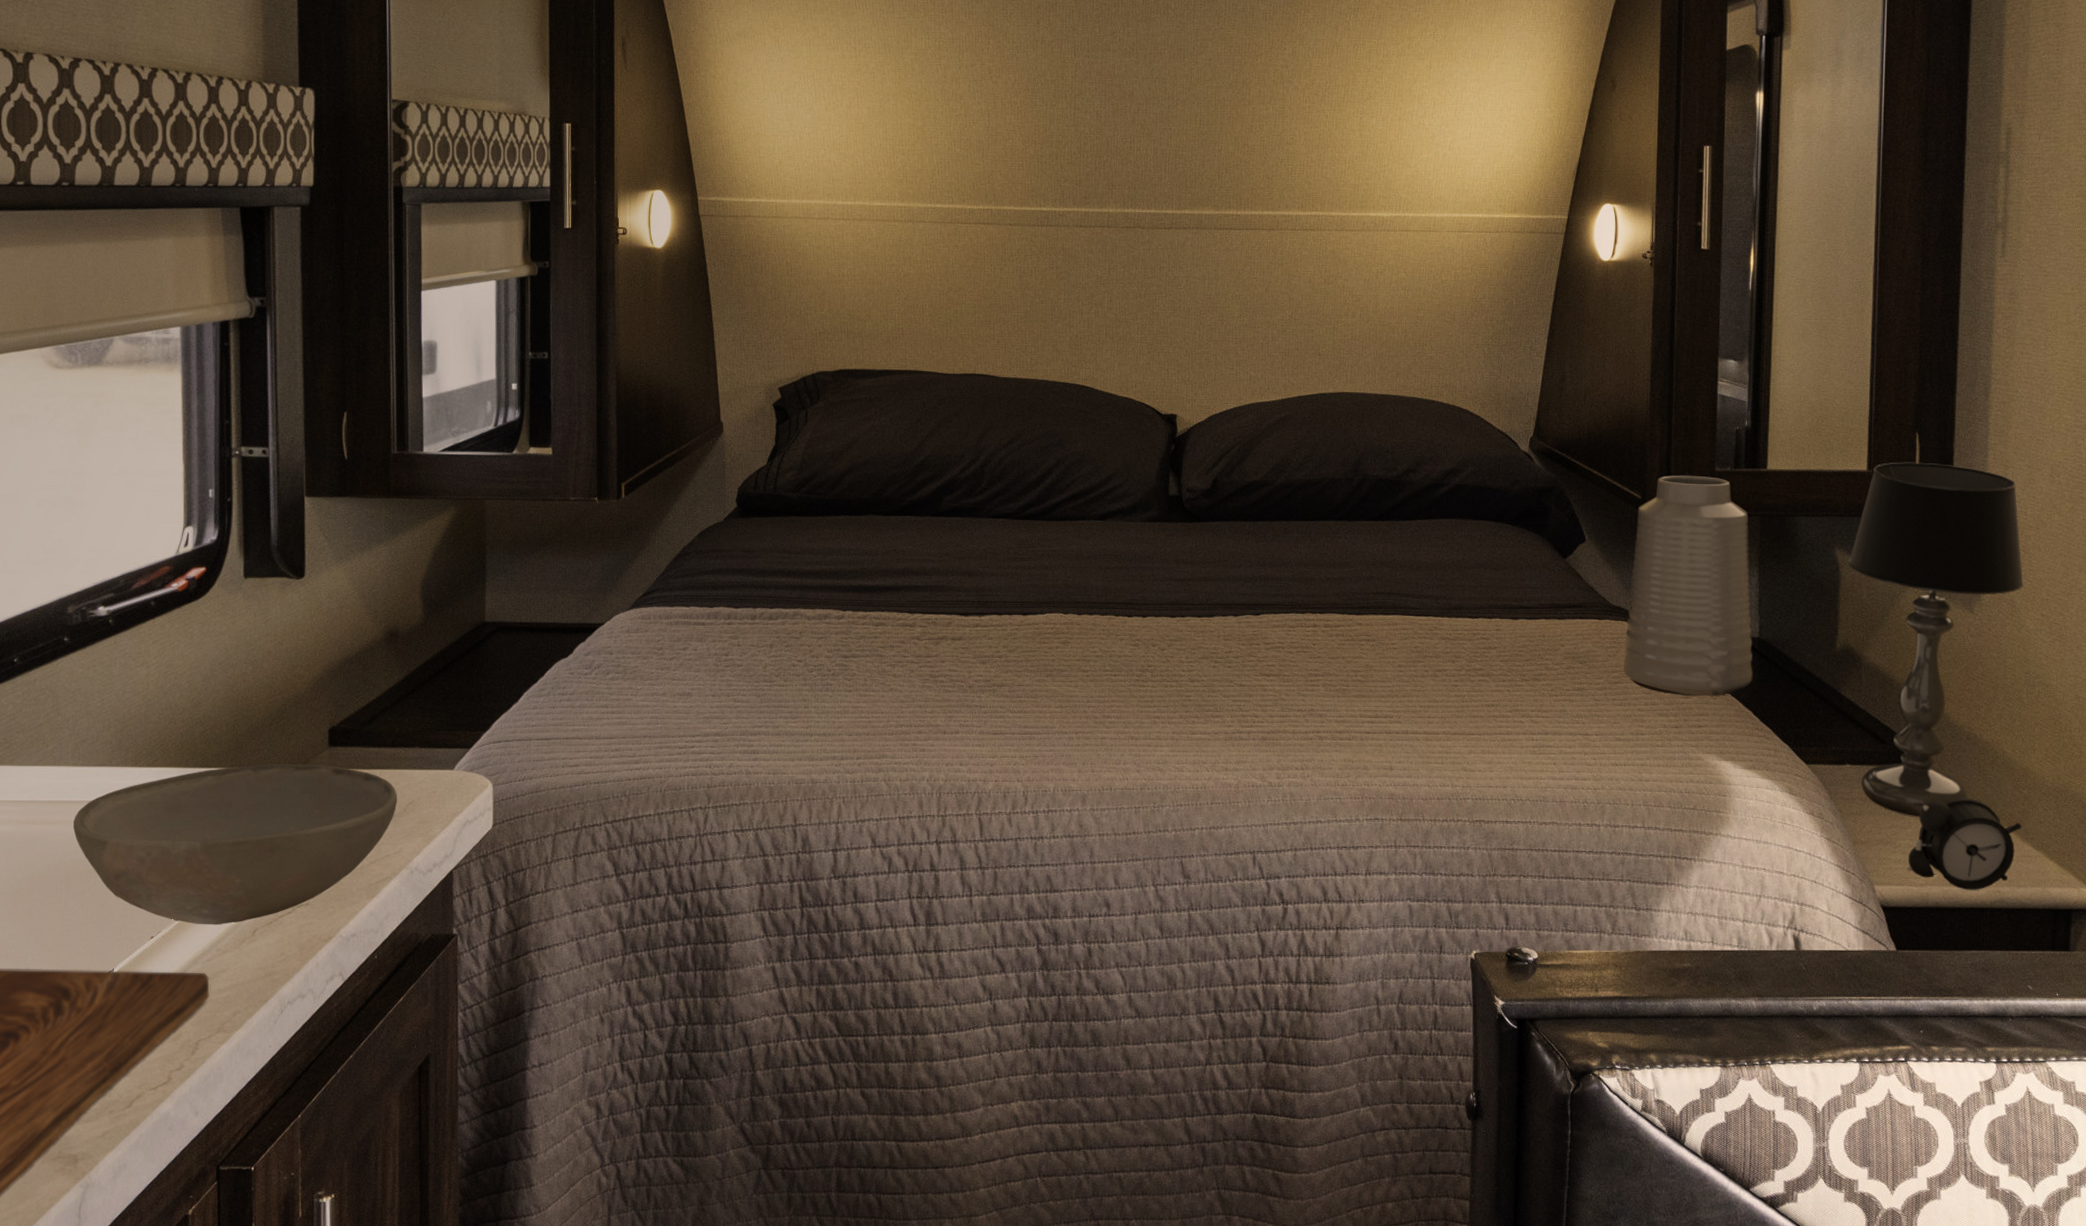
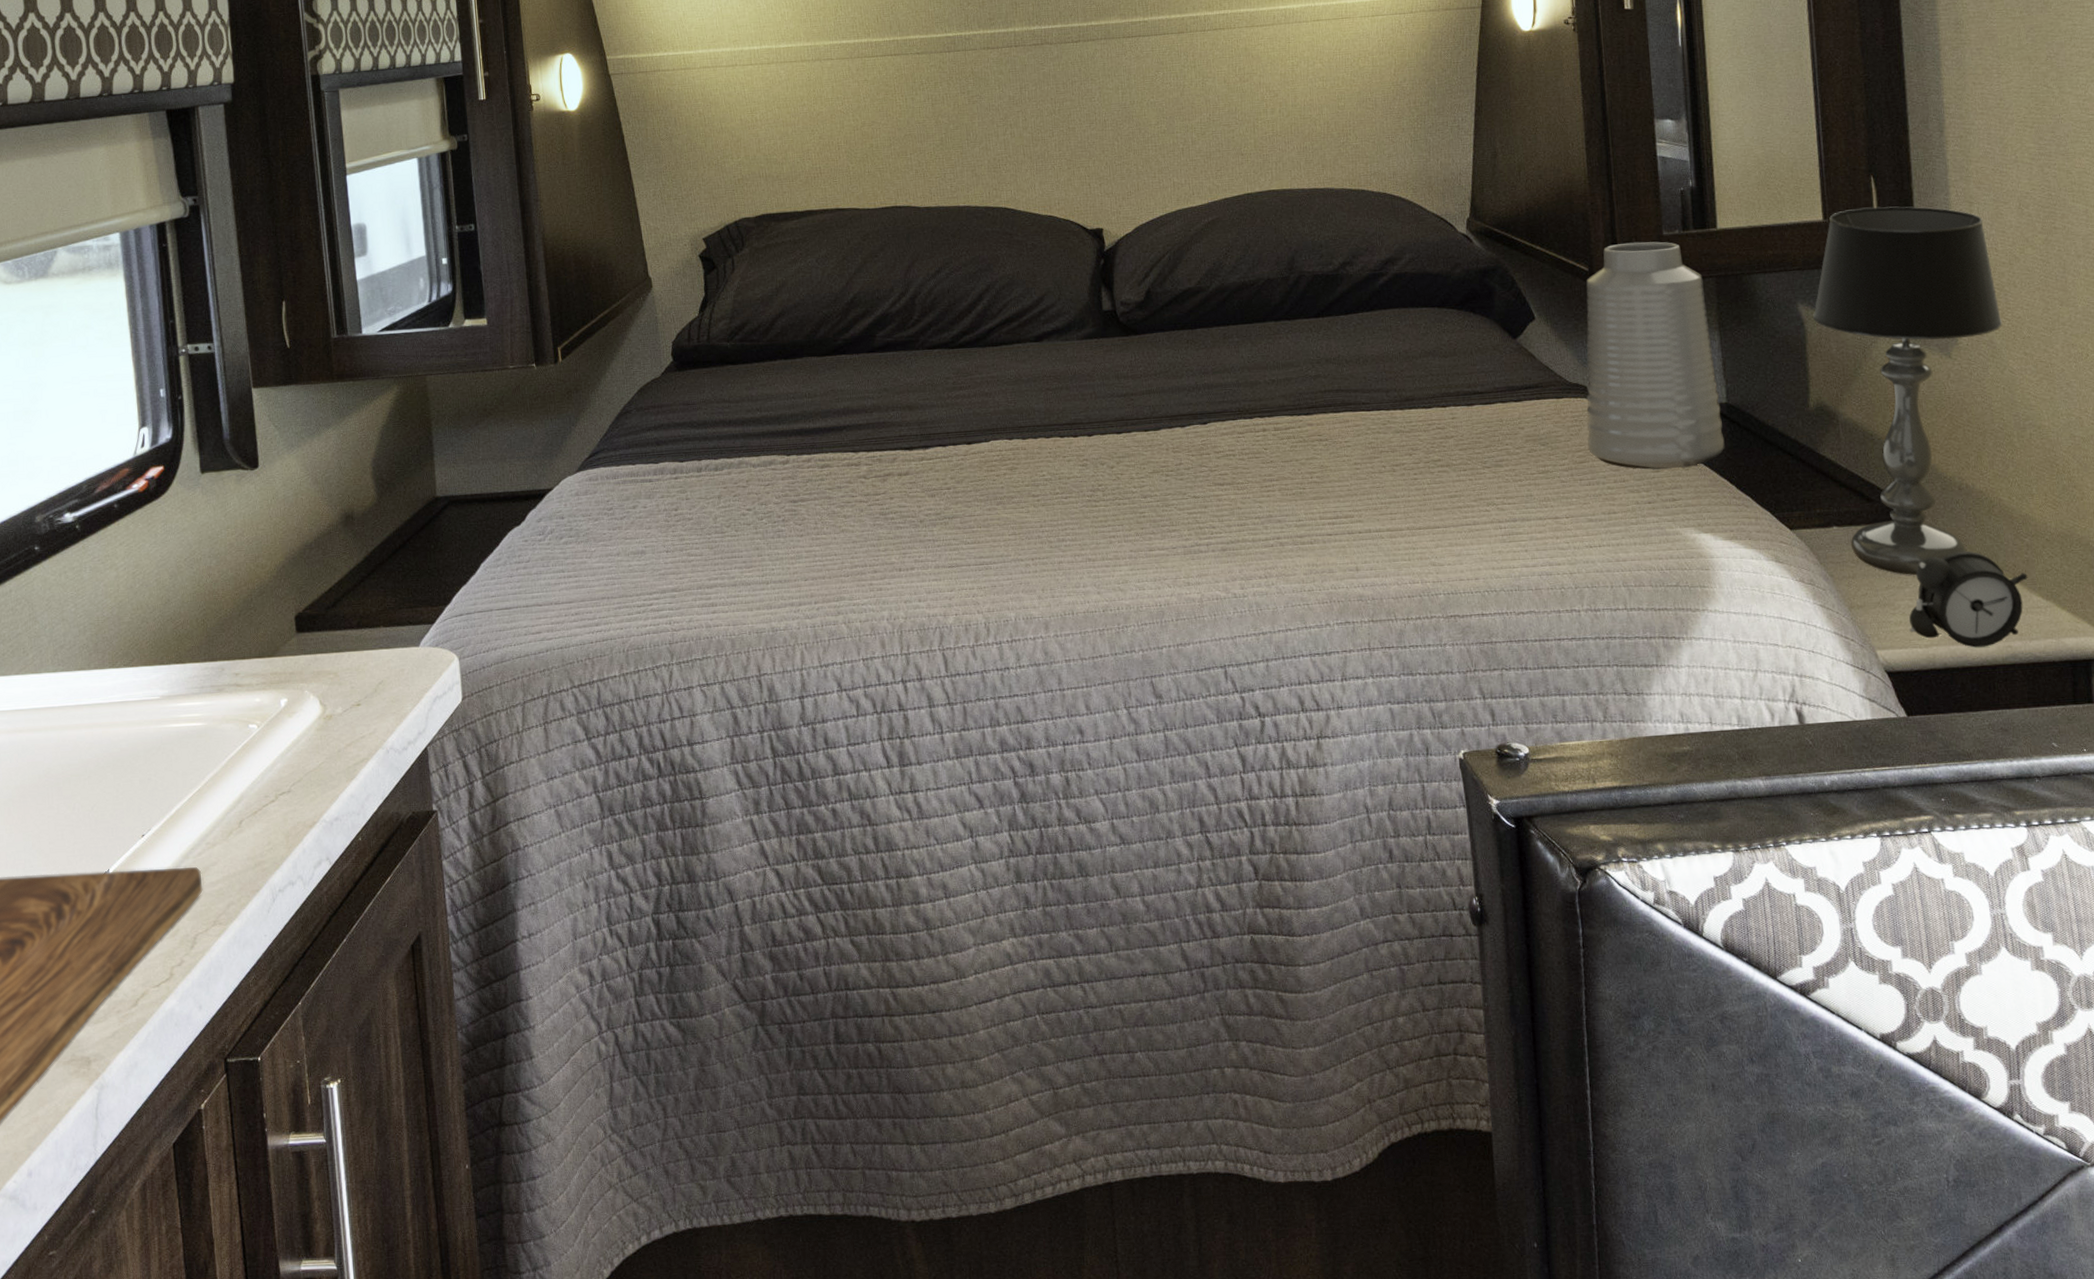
bowl: present [73,764,398,925] -> none [59,652,368,820]

